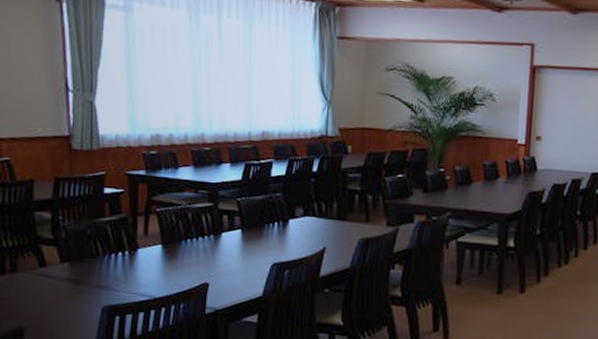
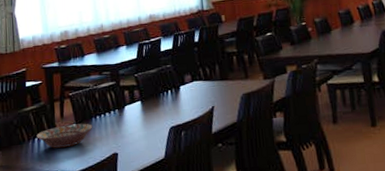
decorative bowl: none [114,244,182,270] -> present [36,123,93,149]

